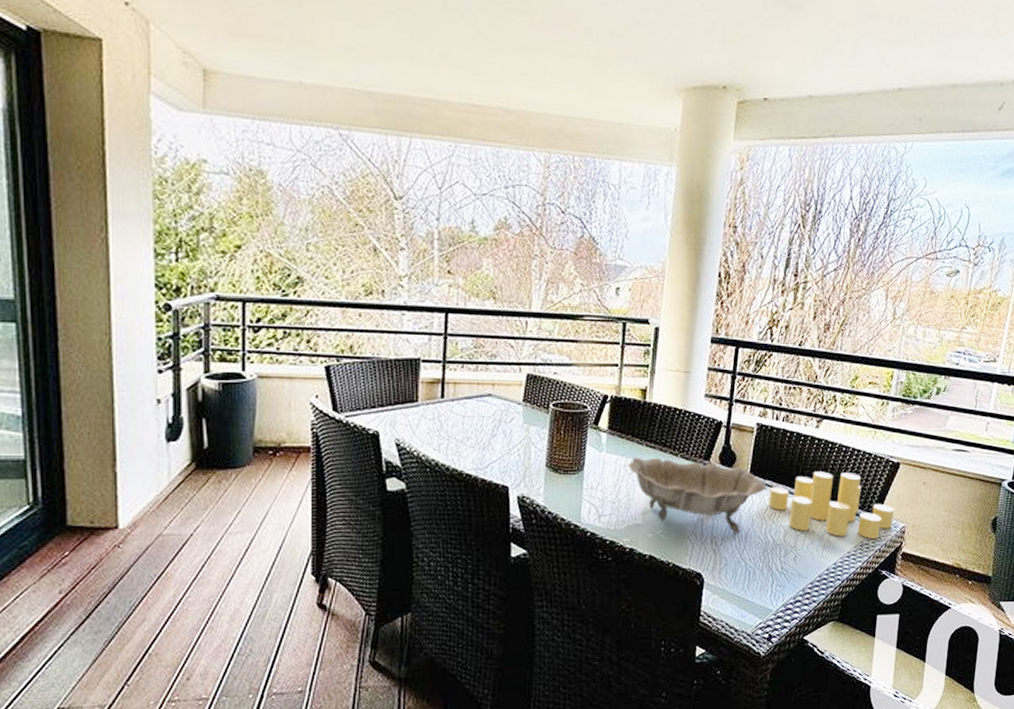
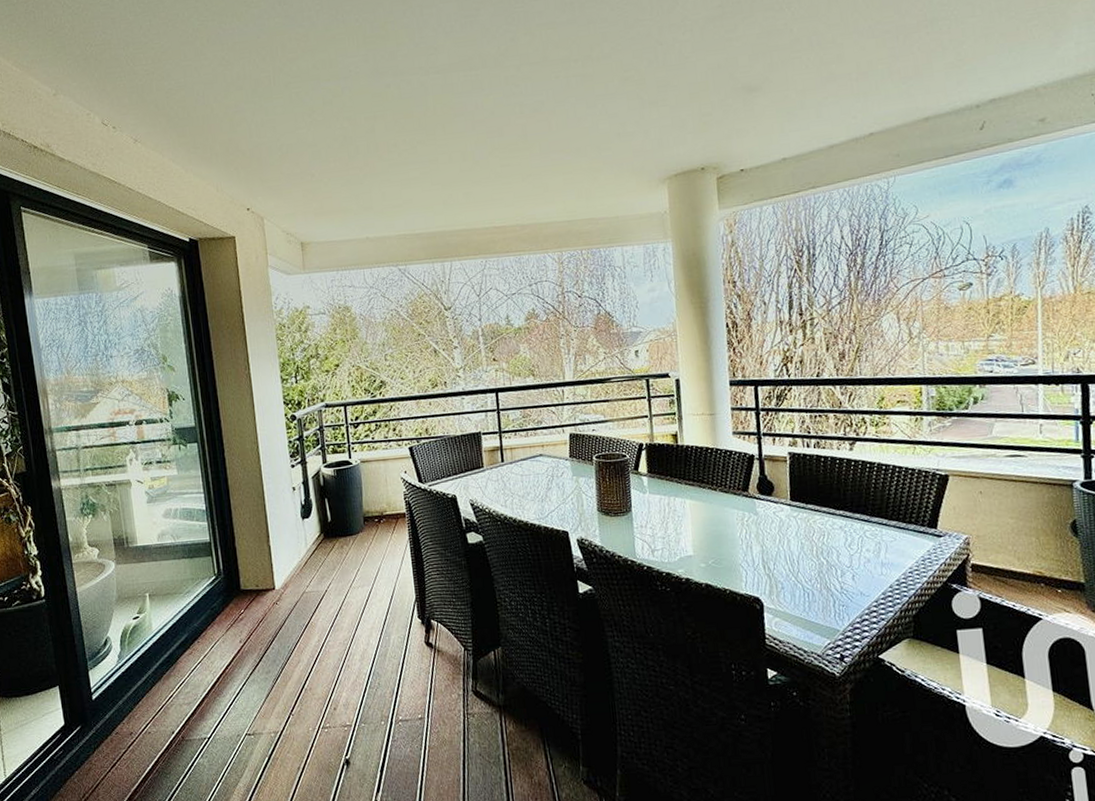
decorative bowl: present [627,457,767,535] -> none [671,493,811,559]
candle: present [768,471,894,539] -> none [813,489,954,553]

